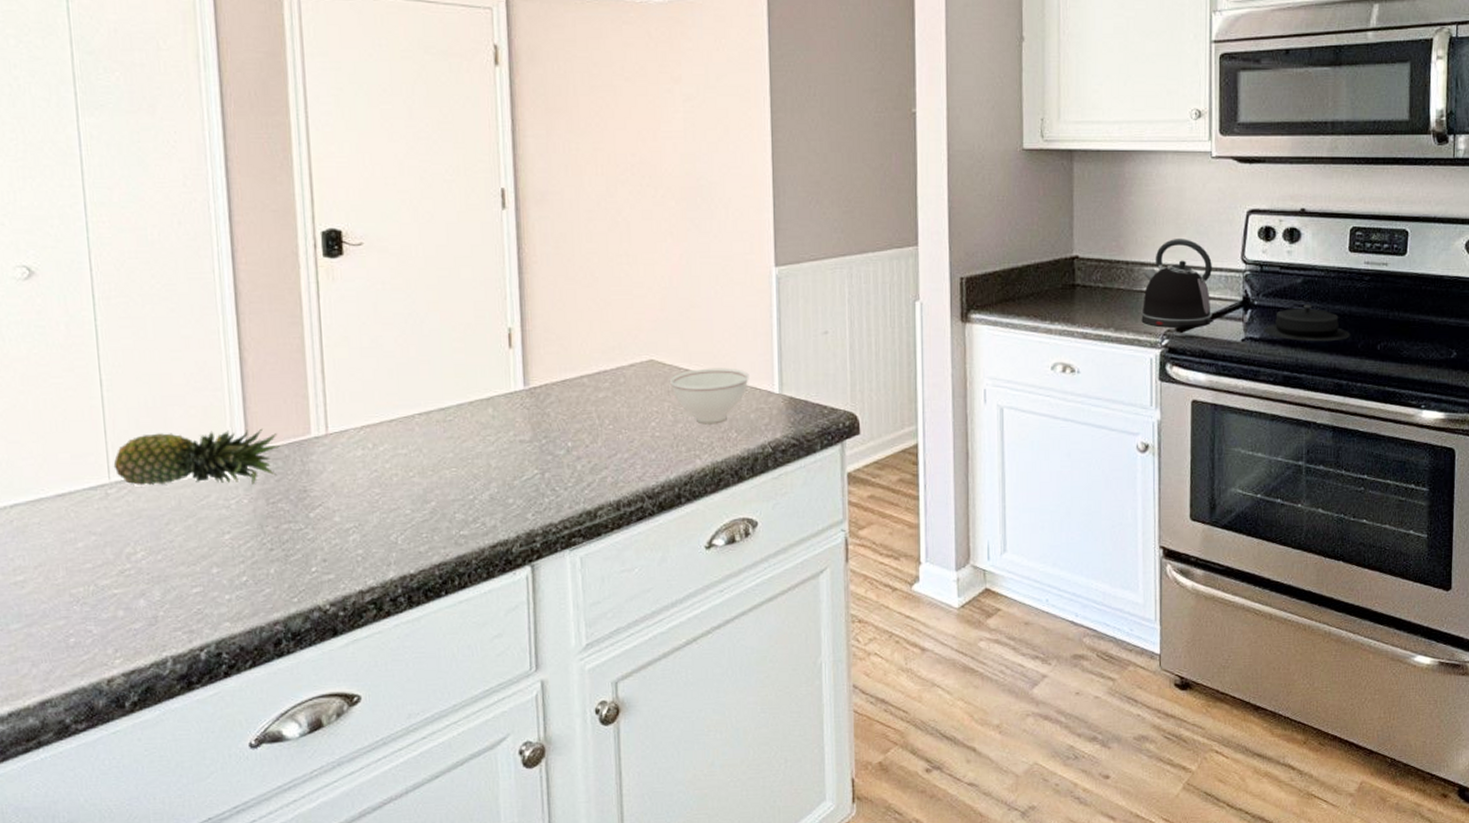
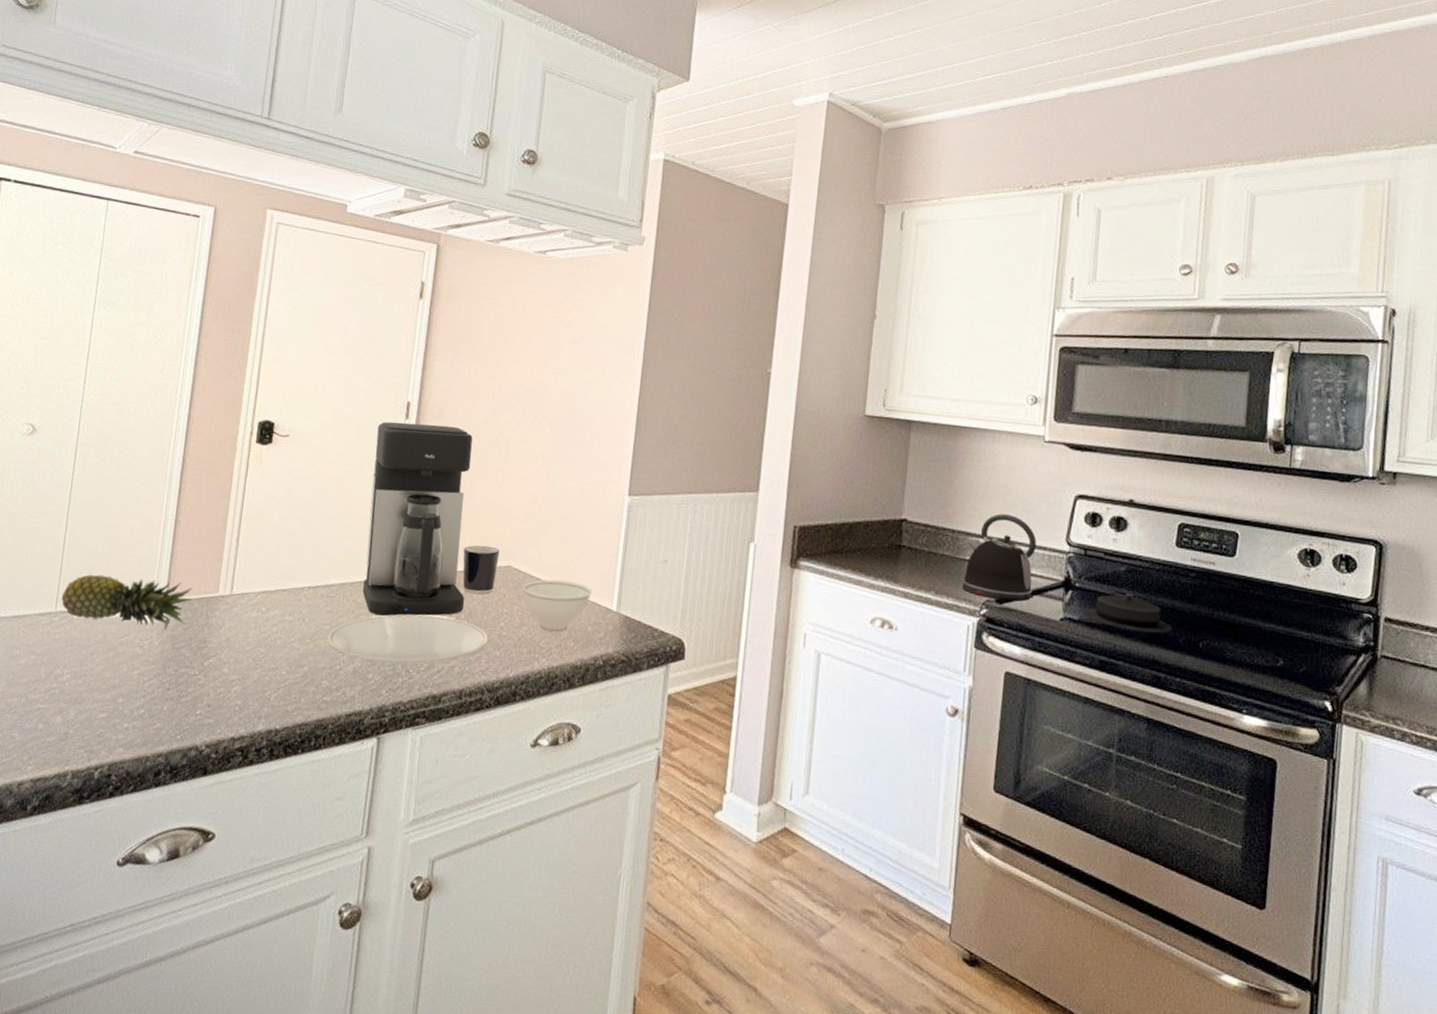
plate: none [452,425,639,485] -> present [327,614,488,664]
coffee maker: none [470,211,607,433] -> present [362,422,473,617]
mug: none [596,341,639,396] -> present [462,545,500,595]

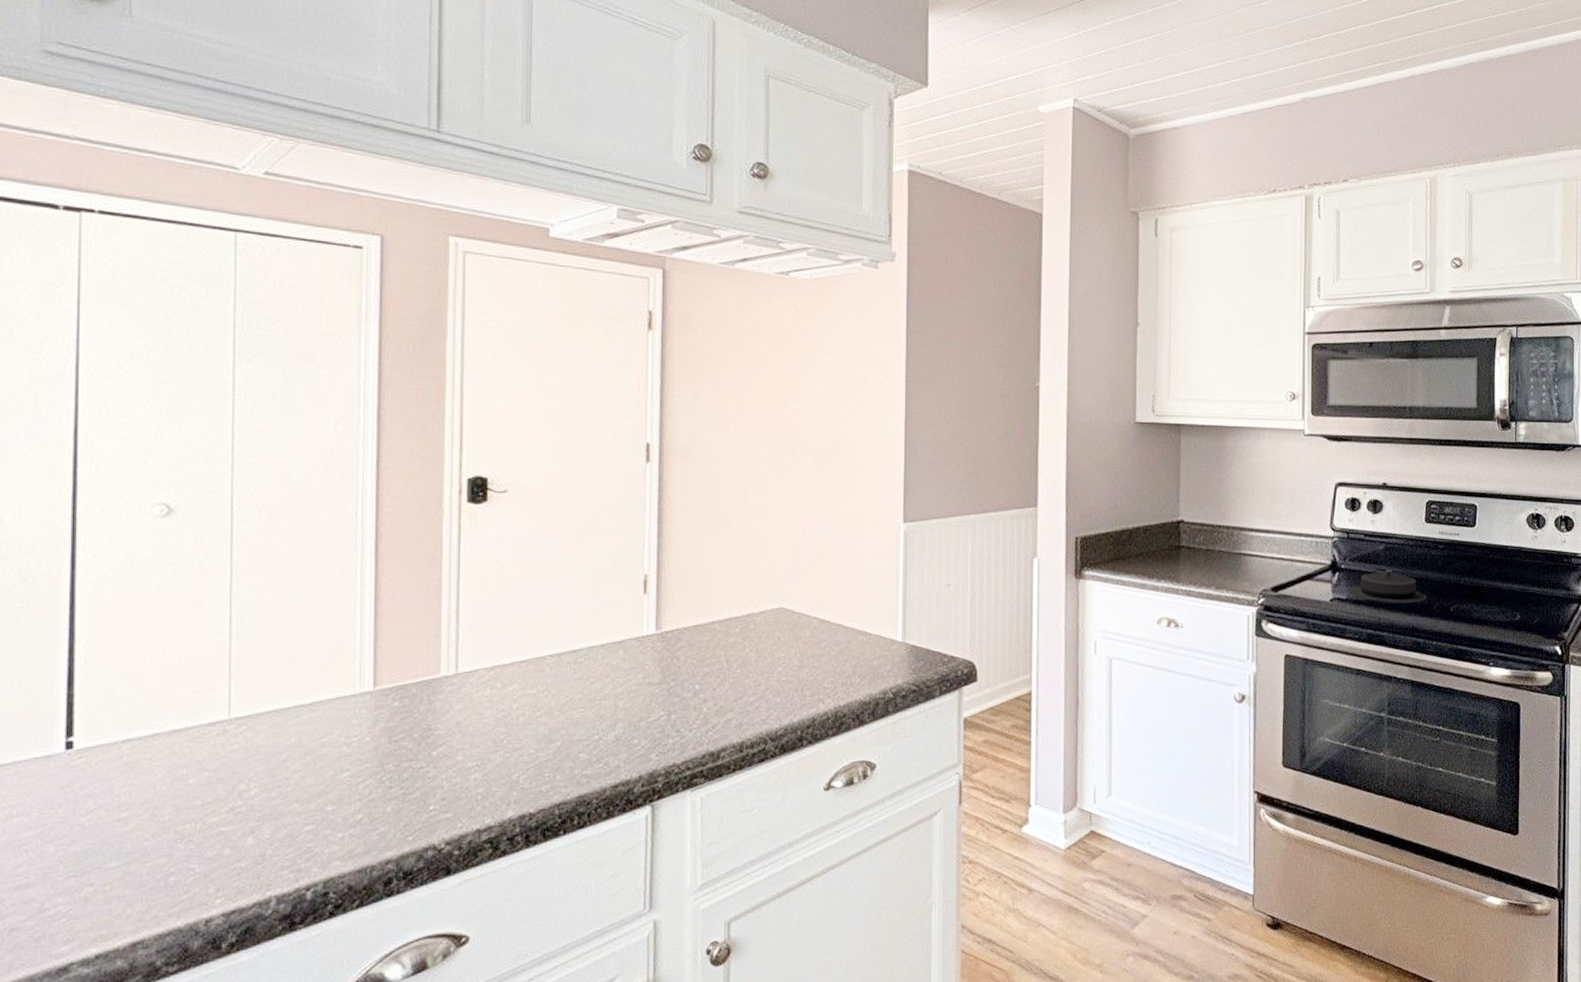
fruit: present [61,574,192,630] -> none [235,667,407,723]
plate: present [327,614,488,664] -> none [580,668,765,726]
coffee maker: present [362,422,473,617] -> none [614,465,736,676]
mug: present [462,545,500,595] -> none [728,589,769,641]
bowl: present [521,579,592,632] -> none [797,616,874,670]
kettle: present [962,514,1037,602] -> none [1240,507,1305,589]

